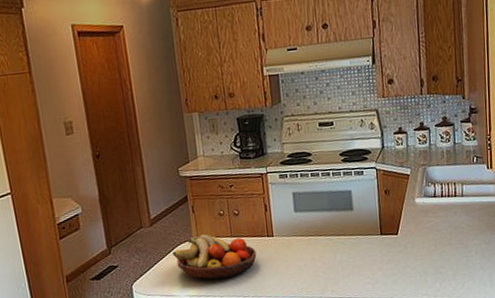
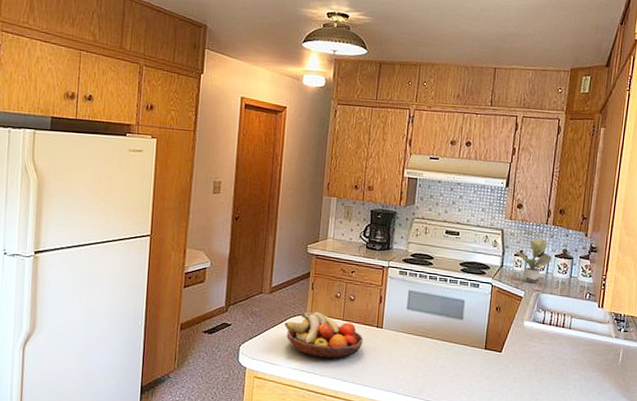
potted plant: none [394,110,433,158] -> present [515,237,552,282]

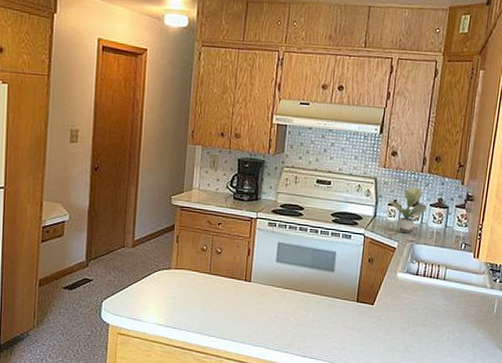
fruit bowl: present [284,312,363,359] -> none [148,266,231,314]

